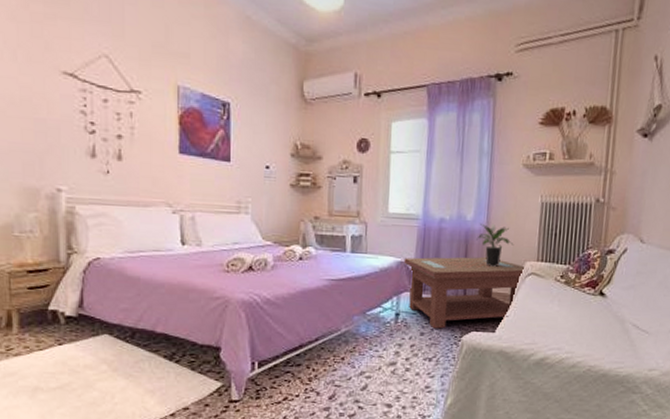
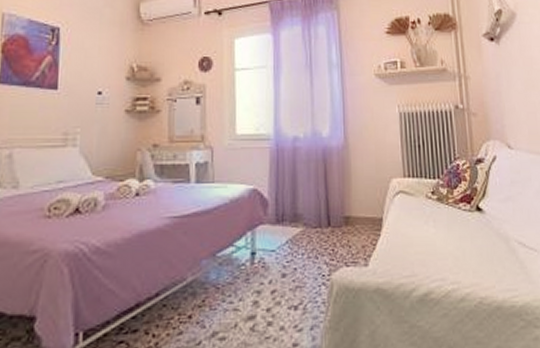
coffee table: present [403,257,524,329] -> none [256,178,391,268]
potted plant: present [476,223,514,267] -> none [335,138,377,187]

